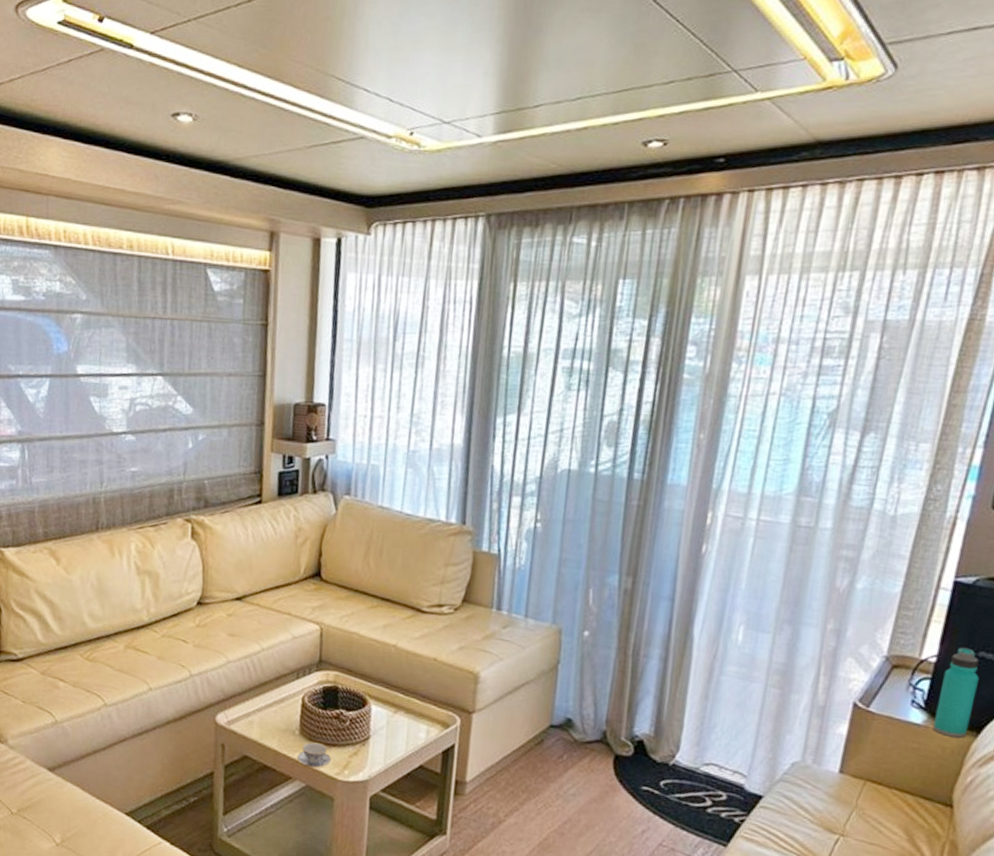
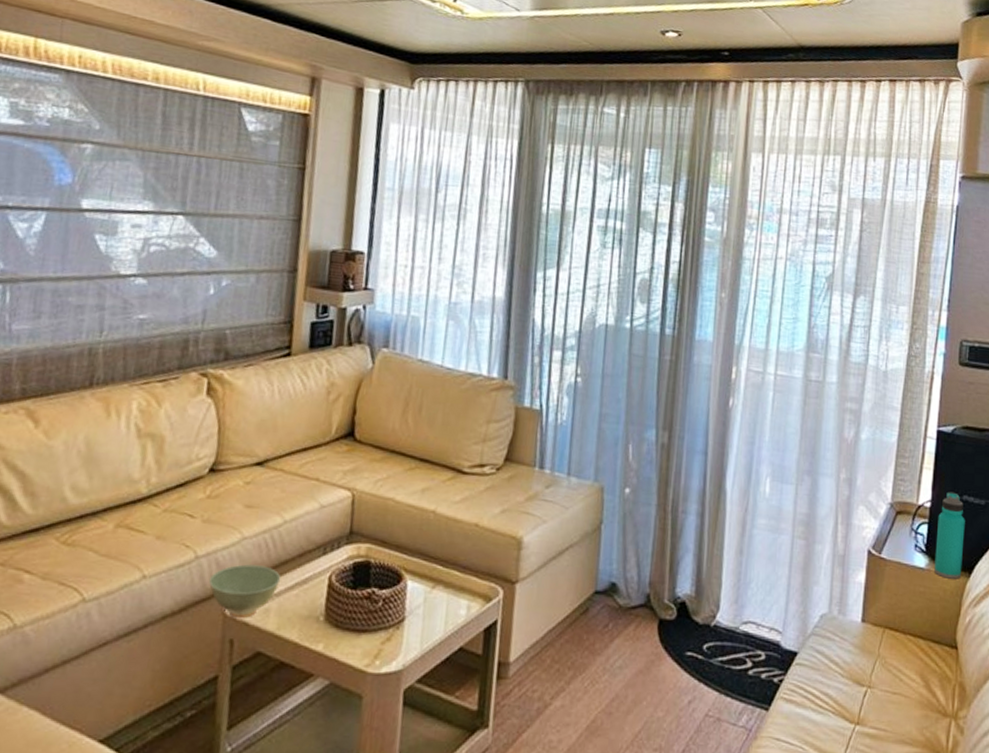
bowl: none [201,683,262,728] -> present [208,564,281,619]
teacup: present [297,742,332,769] -> none [320,629,361,661]

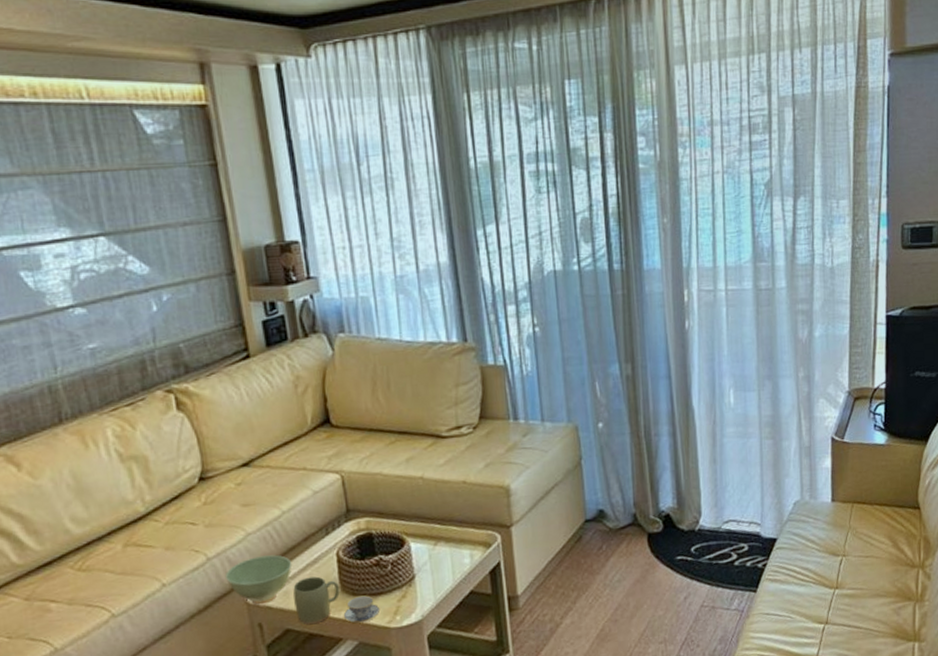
mug: none [272,597,324,651] -> present [293,576,340,624]
teacup: none [320,629,361,661] -> present [343,595,381,624]
water bottle: present [934,492,965,579] -> none [893,370,919,450]

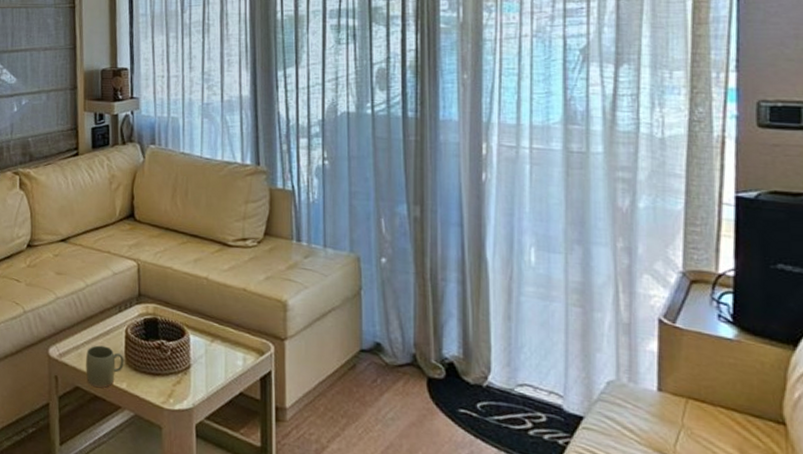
bowl: present [224,554,292,605] -> none [35,318,89,360]
teacup: present [343,595,381,624] -> none [124,372,157,398]

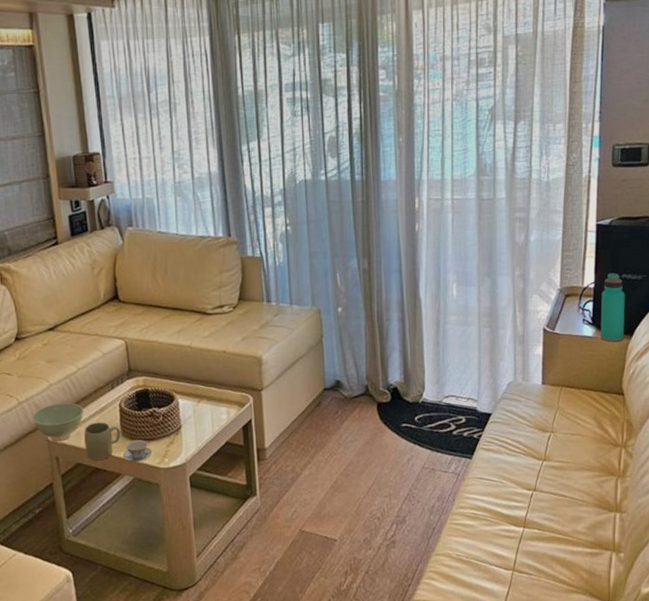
bowl: none [35,318,89,360] -> present [31,402,84,442]
teacup: none [124,372,157,398] -> present [122,440,153,462]
water bottle: none [745,260,784,352] -> present [600,273,625,342]

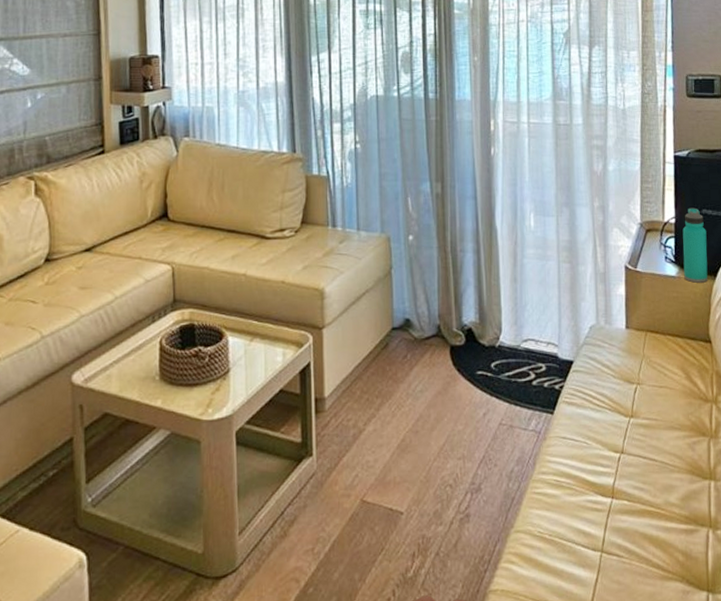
bowl: present [31,402,84,442] -> none [55,338,118,386]
mug: present [84,422,120,460] -> none [115,362,158,409]
teacup: present [122,440,153,462] -> none [159,385,195,413]

